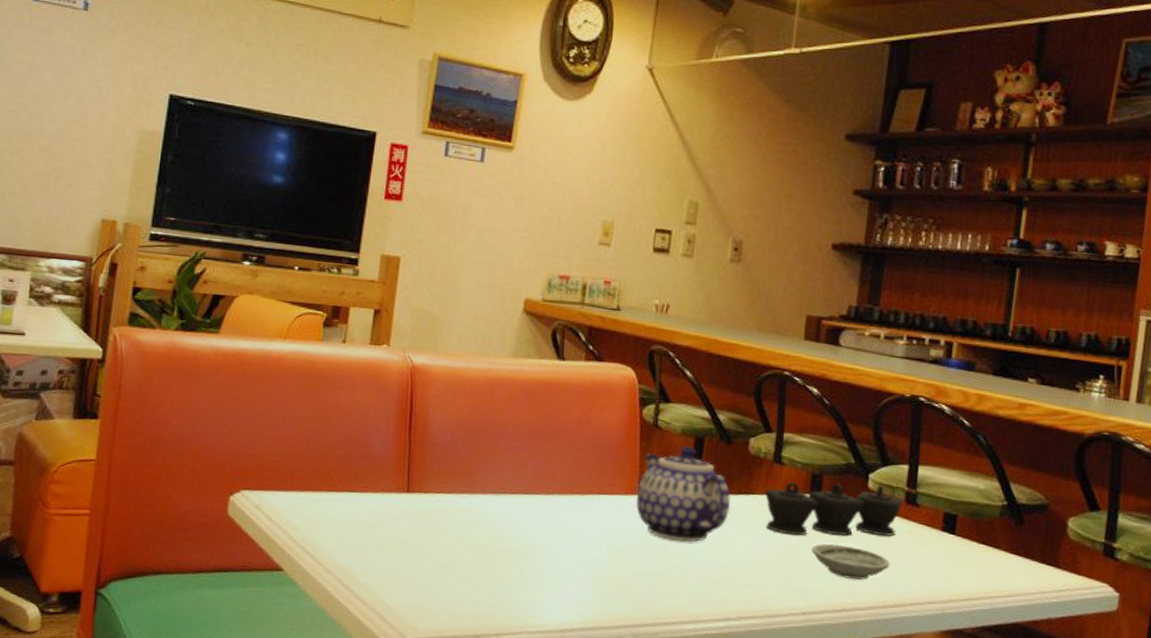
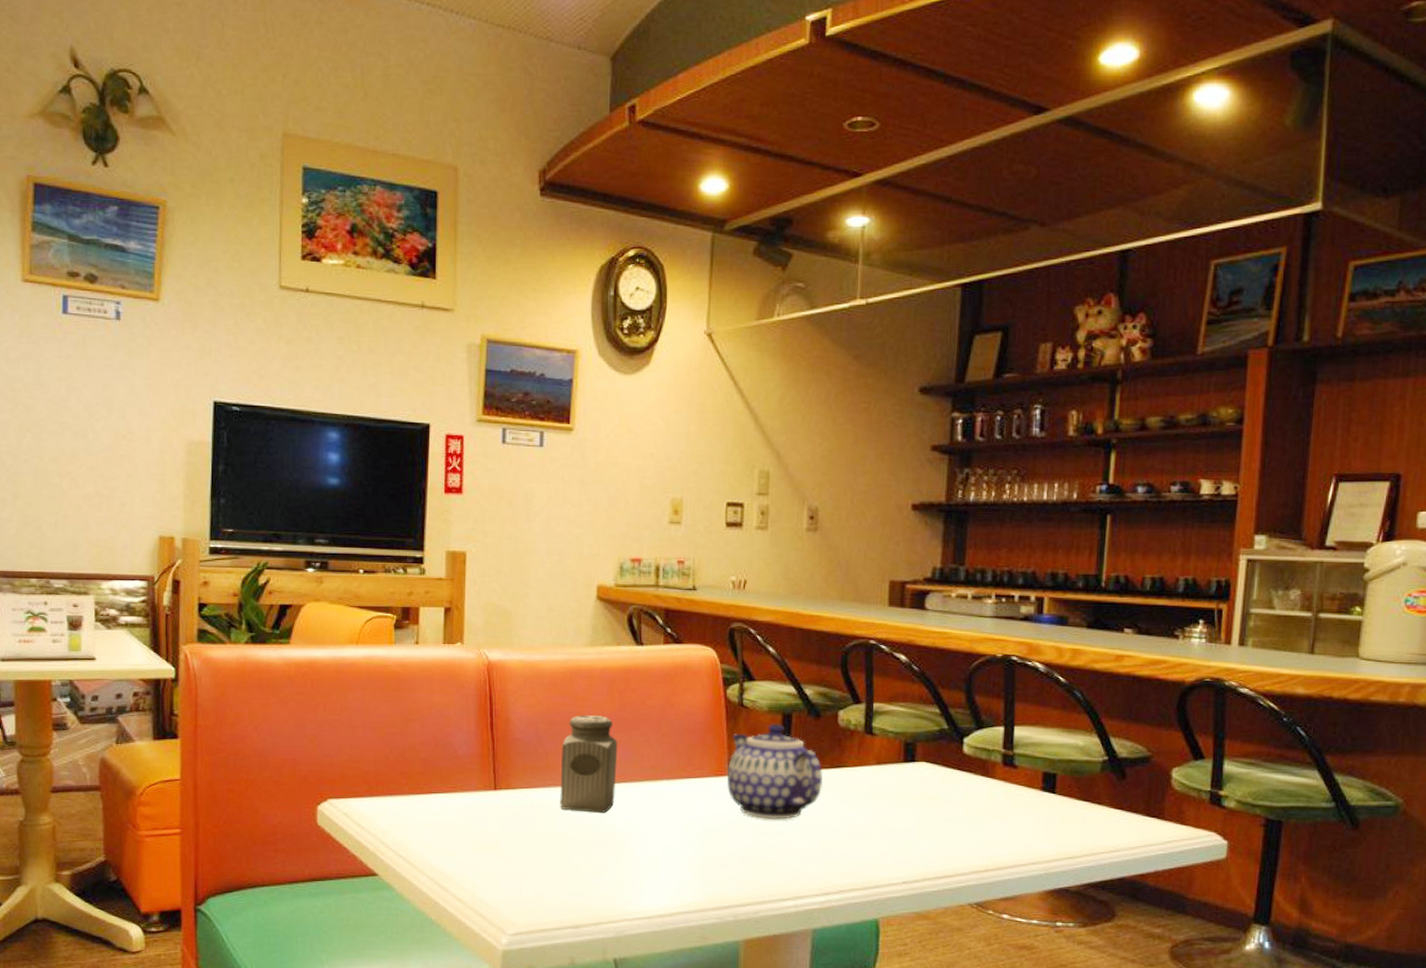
salt shaker: none [470,424,533,523] -> present [560,715,618,813]
sugar bowl: present [764,481,902,536] -> none [857,749,999,806]
saucer: present [811,543,890,580] -> none [909,811,990,845]

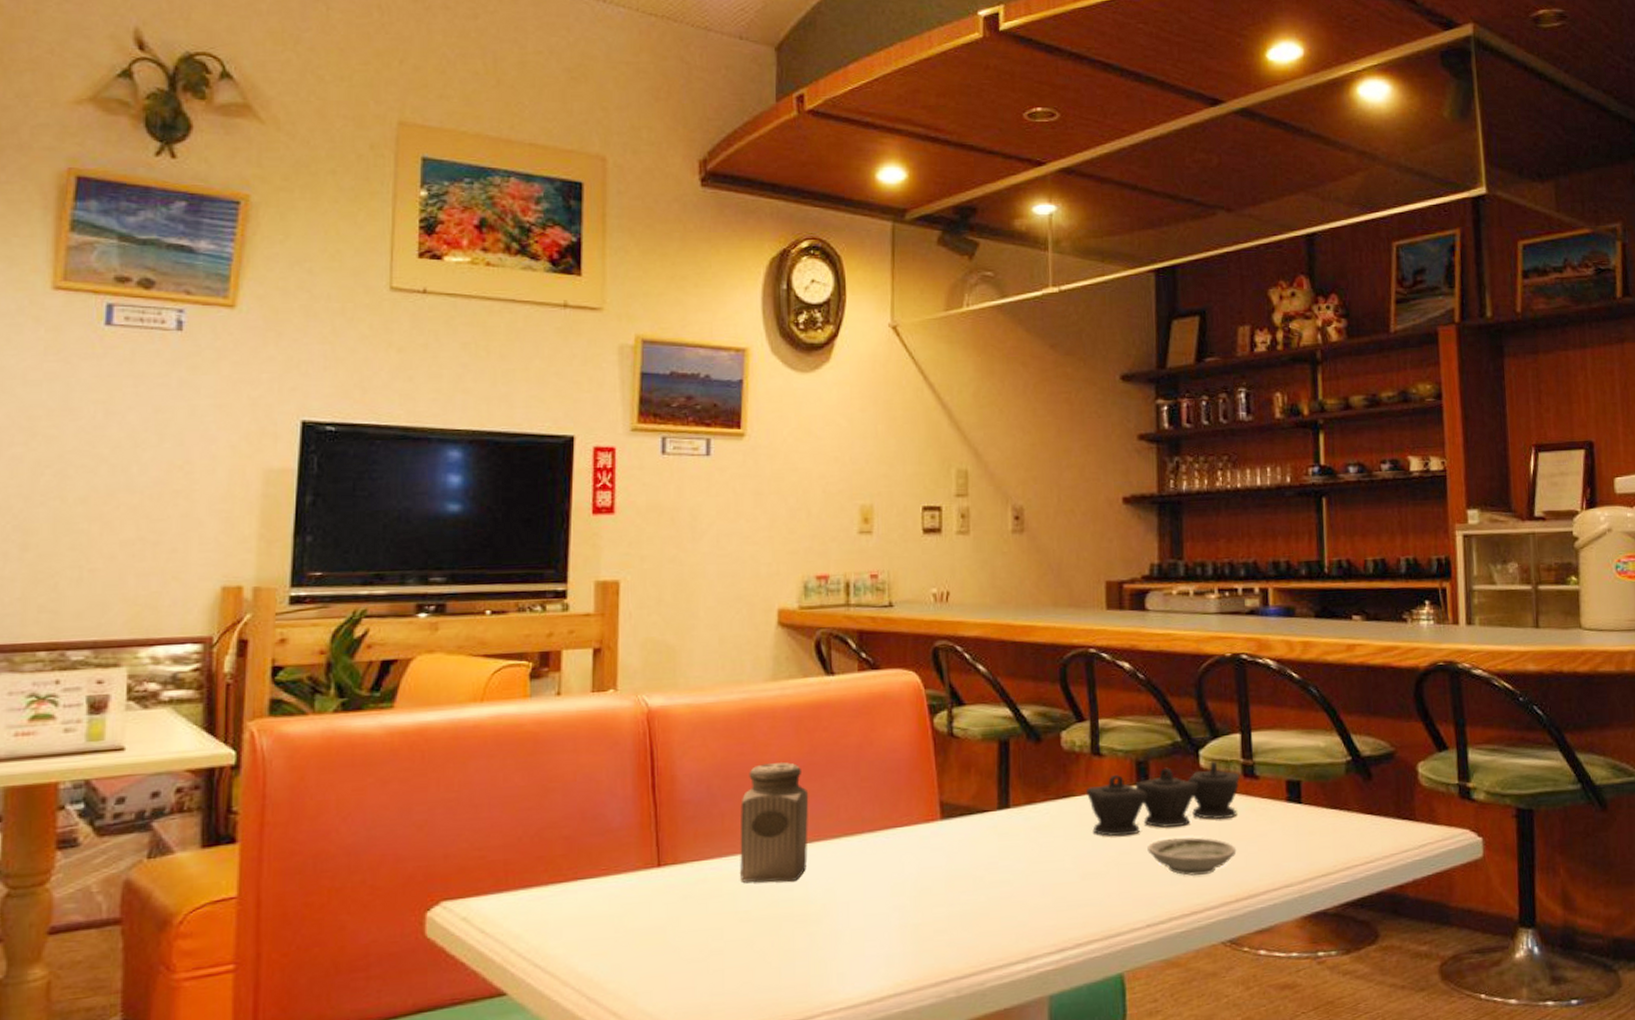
teapot: present [726,723,822,819] -> none [938,752,1048,868]
sugar bowl: none [857,749,999,806] -> present [1085,761,1240,837]
saucer: none [909,811,990,845] -> present [1147,837,1237,876]

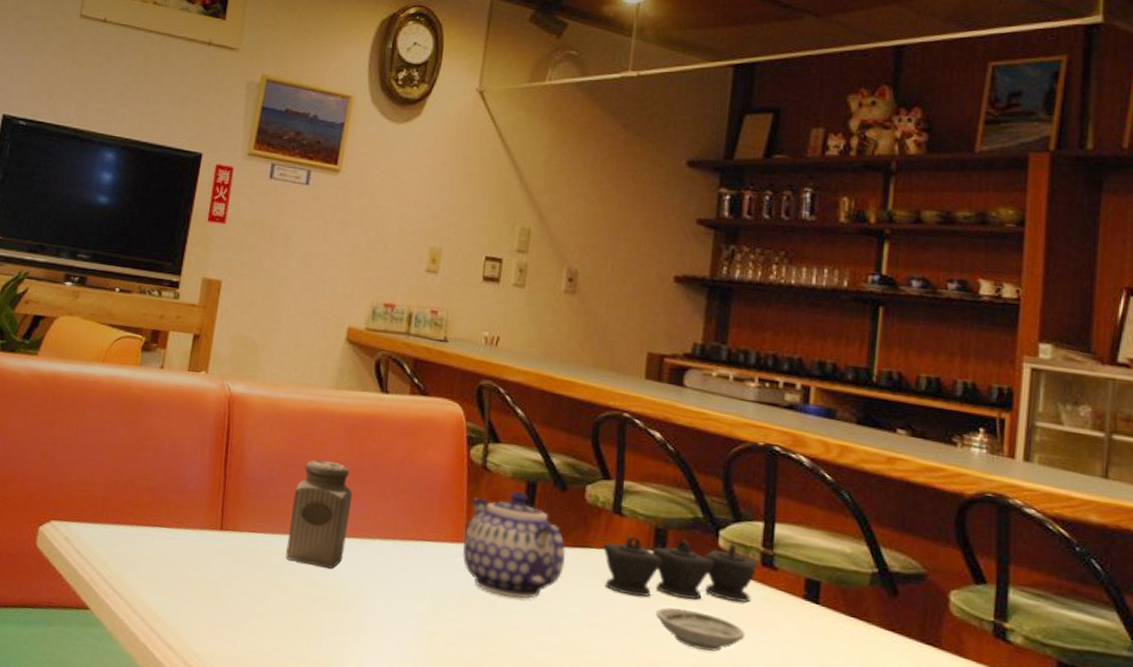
teapot: none [938,752,1048,868] -> present [463,491,565,598]

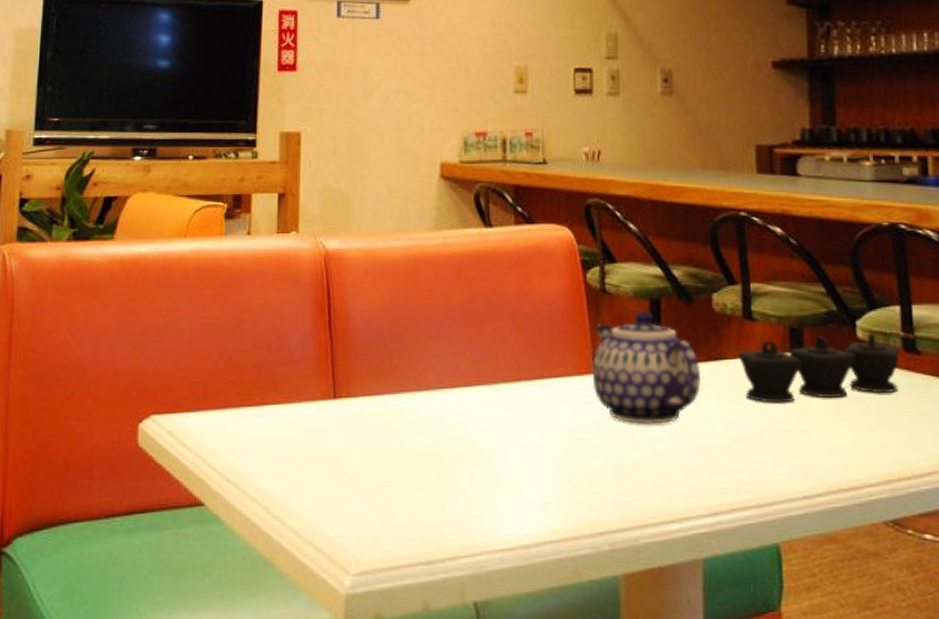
salt shaker: present [286,460,353,569] -> none [406,308,470,422]
saucer: present [656,607,746,652] -> none [802,409,898,449]

